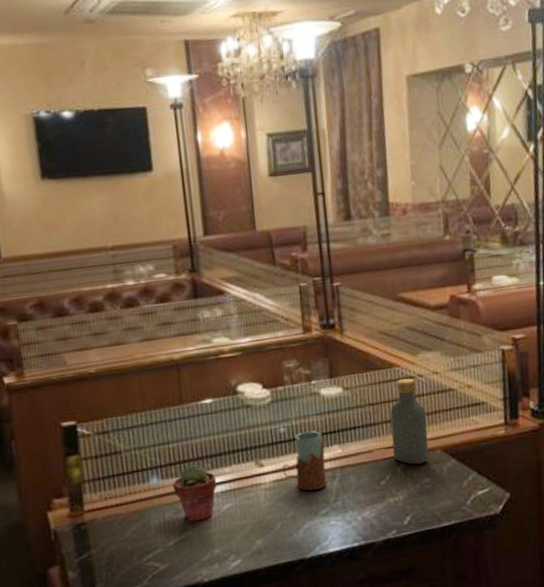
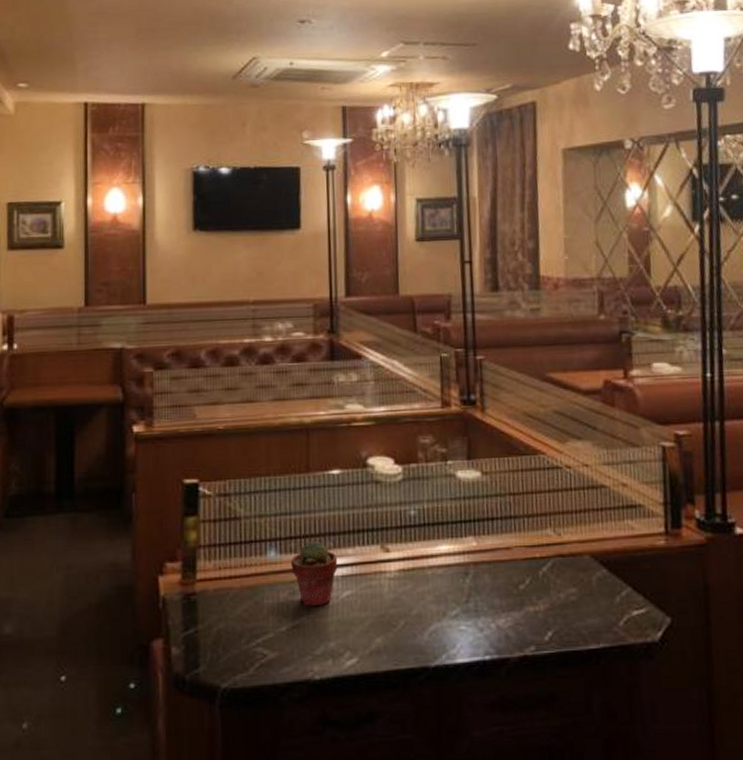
drinking glass: present [282,431,328,491] -> none [410,517,459,586]
vodka: present [390,378,429,465] -> none [533,469,576,571]

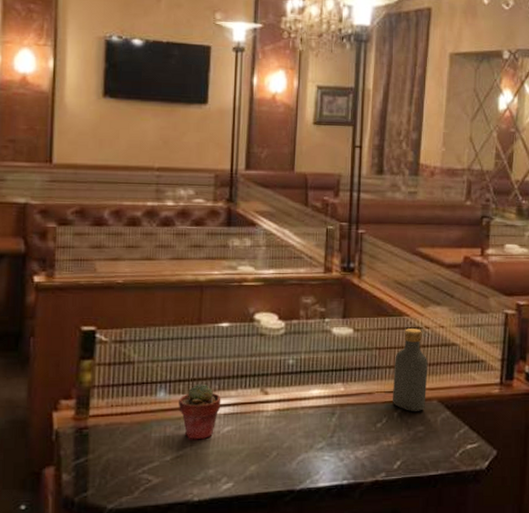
vodka: none [533,469,576,571] -> present [392,329,428,412]

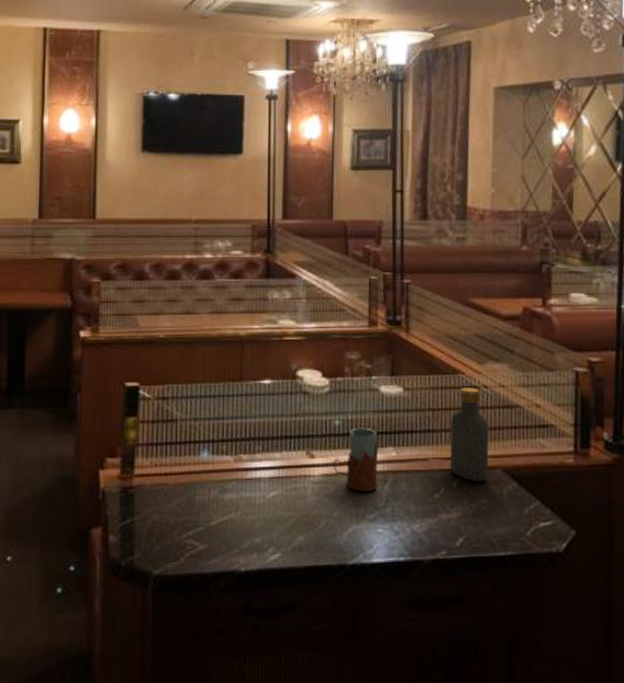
potted succulent: present [179,383,221,440] -> none [222,444,266,505]
drinking glass: none [286,366,329,424] -> present [334,427,379,491]

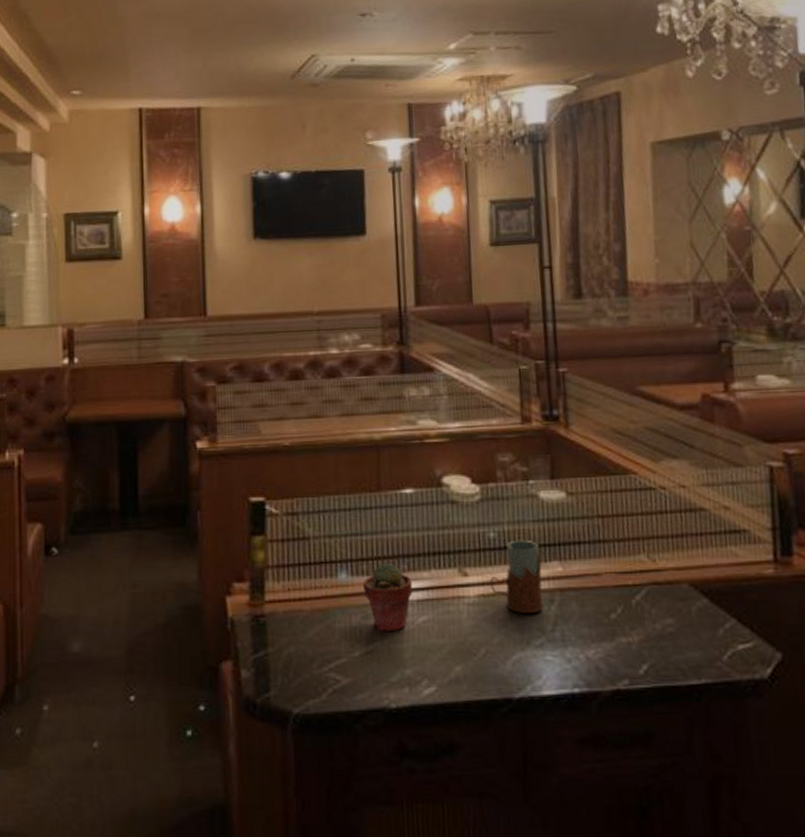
potted succulent: none [222,444,266,505] -> present [363,563,413,632]
vodka: present [449,388,489,483] -> none [624,490,673,600]

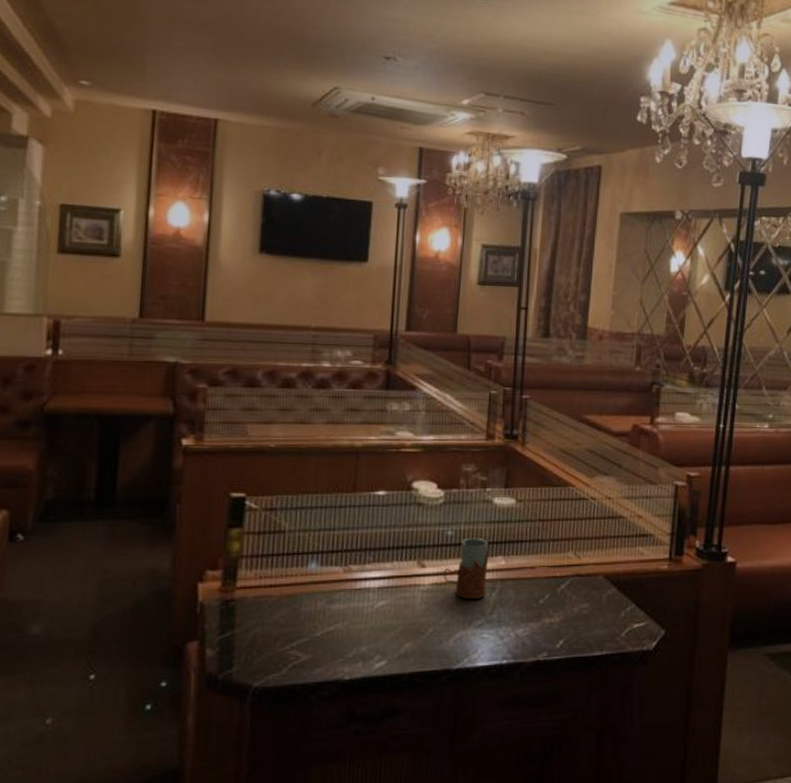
potted succulent: present [363,563,413,632] -> none [331,555,376,615]

